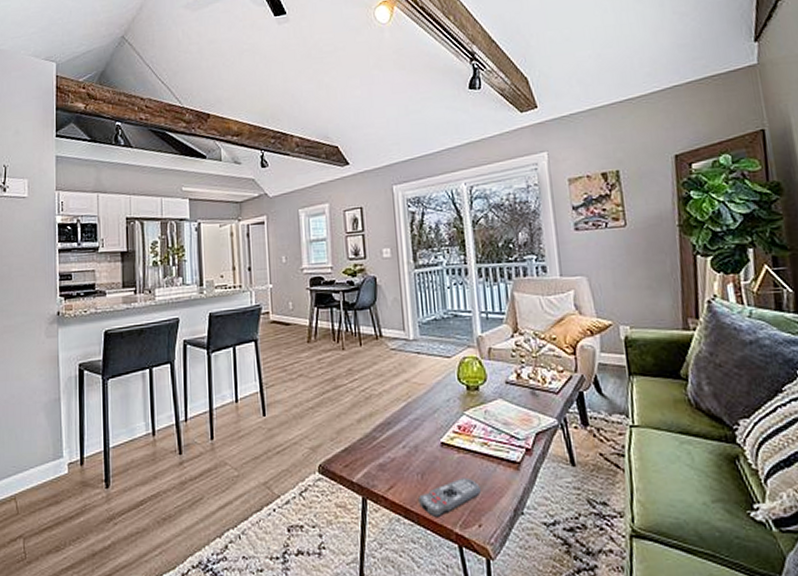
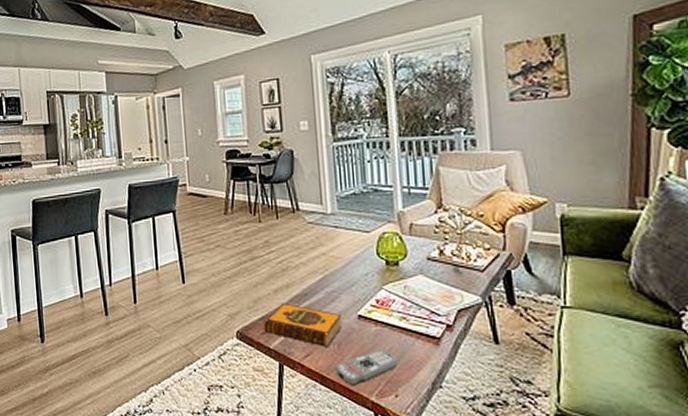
hardback book: none [345,432,426,479] -> present [262,302,343,349]

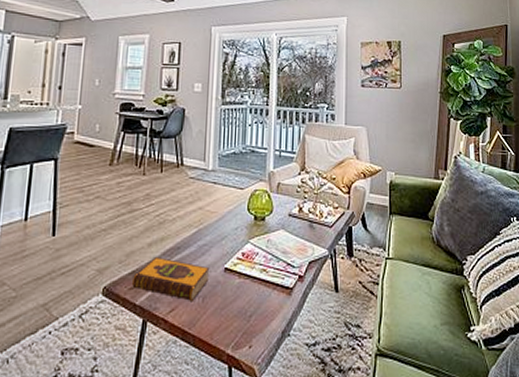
remote control: present [335,349,398,387] -> none [197,301,255,340]

